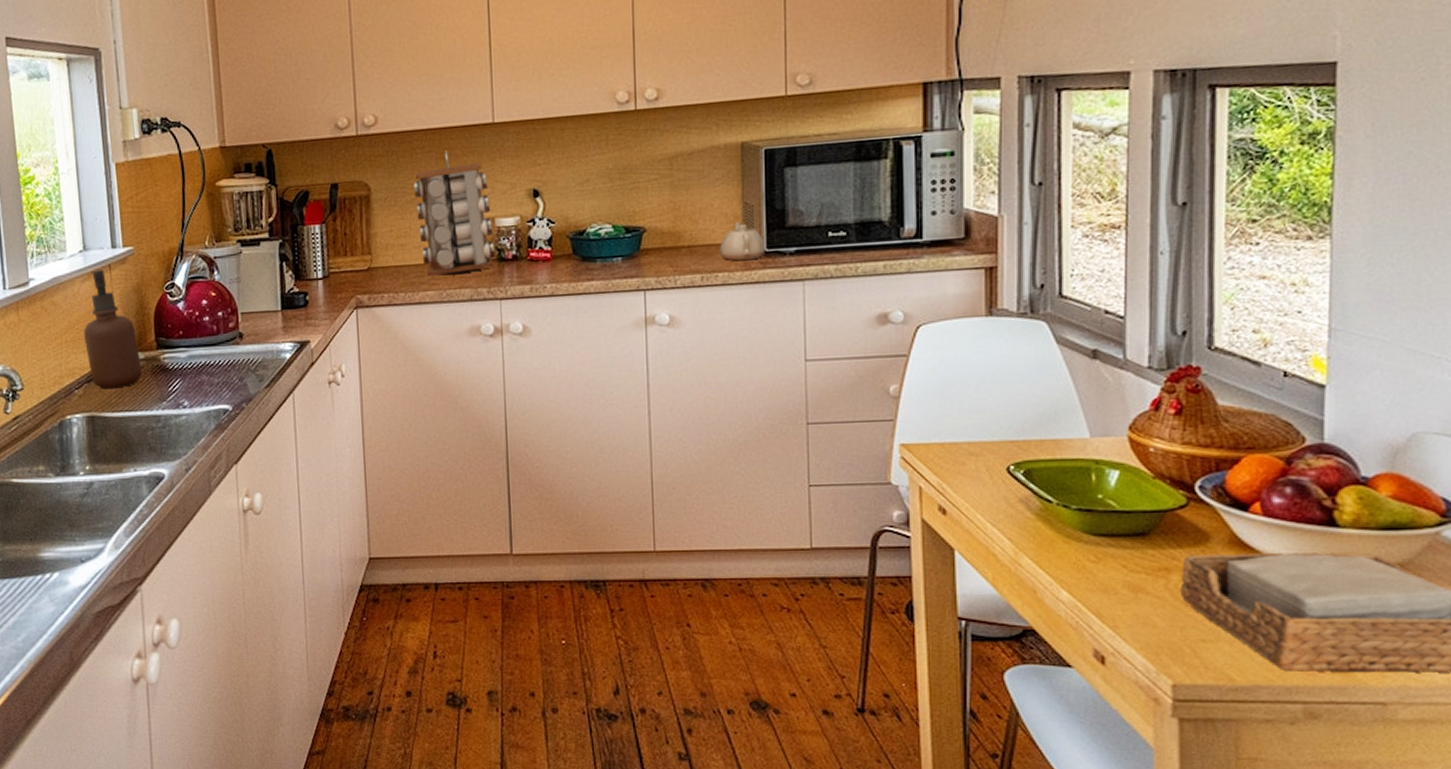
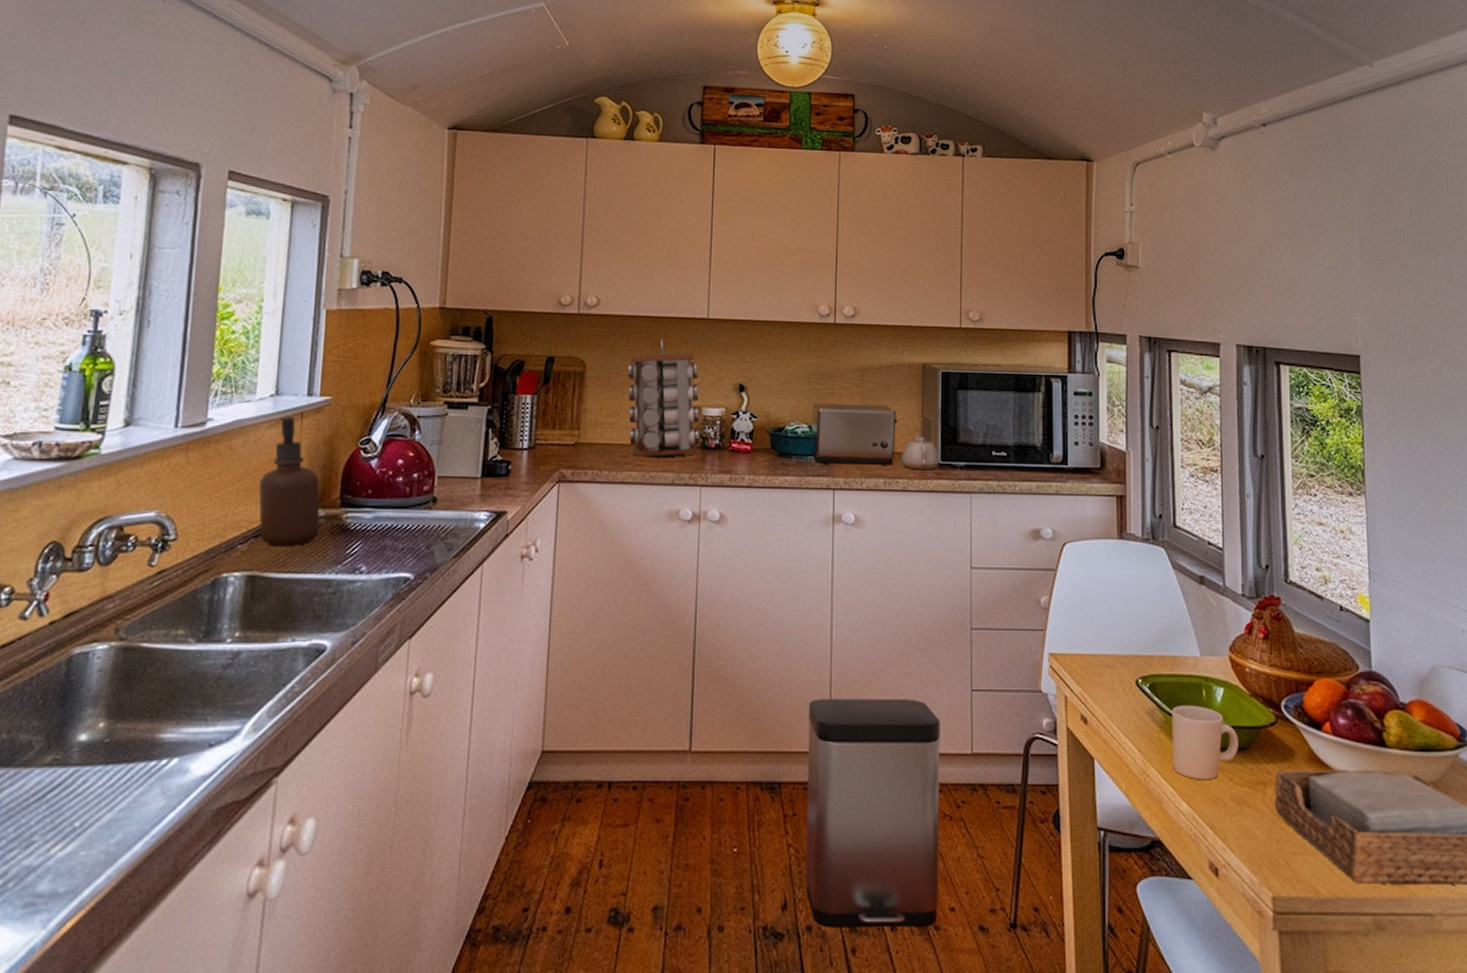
toaster: none [615,194,714,265] -> present [810,403,898,465]
pedal bin: none [630,497,778,710] -> present [805,699,940,927]
mug: none [1051,490,1136,568] -> present [1172,705,1239,780]

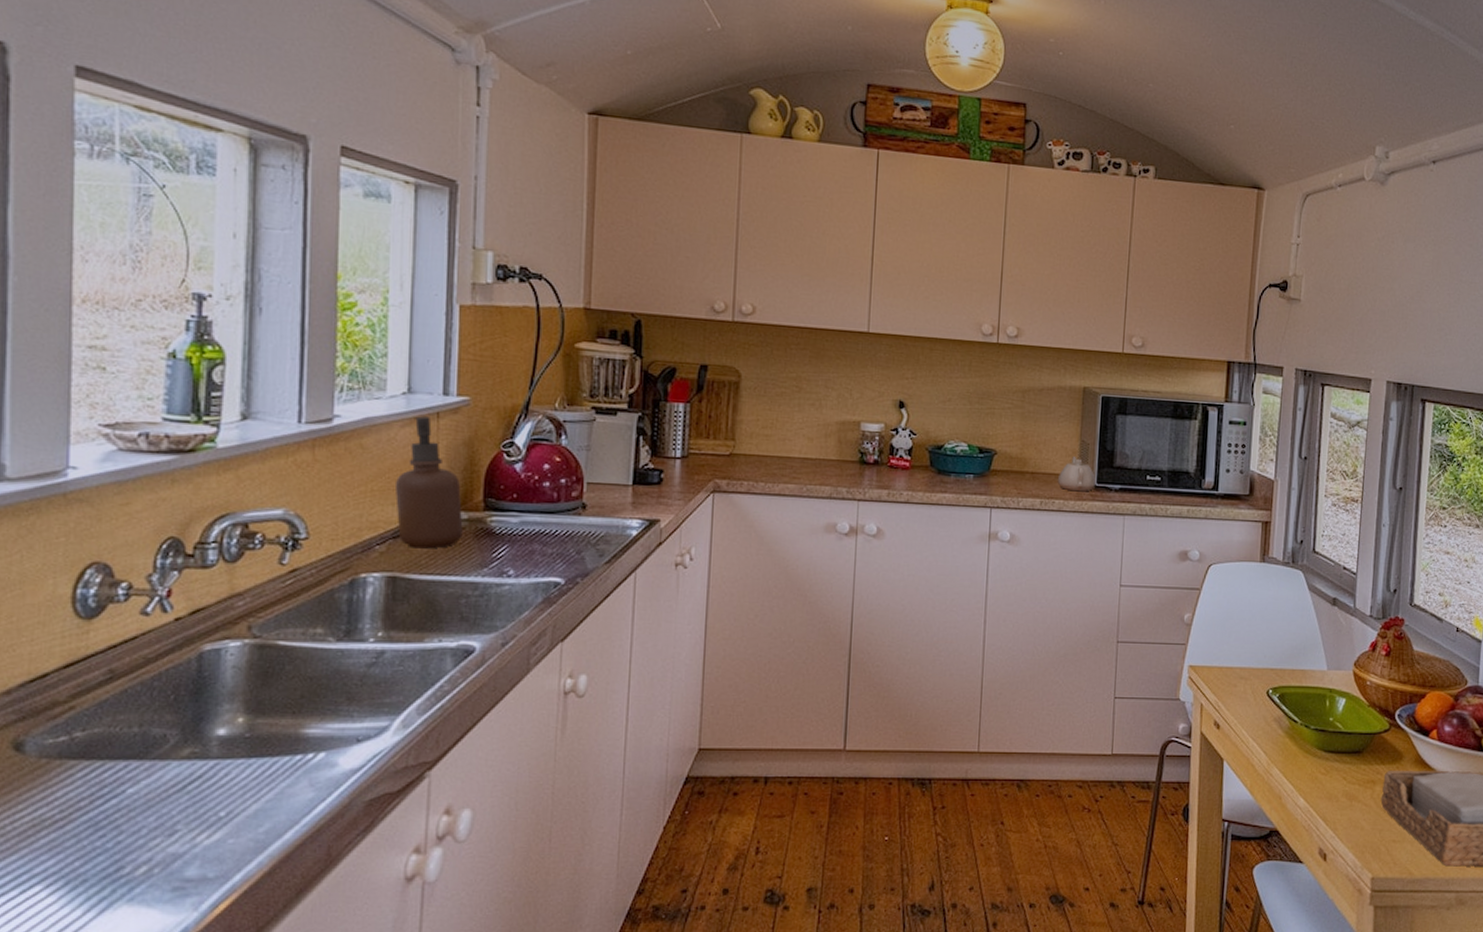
spice rack: present [628,338,700,458] -> none [785,350,859,472]
pedal bin: present [805,699,940,927] -> none [952,704,1084,905]
toaster: present [810,403,898,465] -> none [969,422,1057,486]
mug: present [1172,705,1239,780] -> none [1294,713,1355,779]

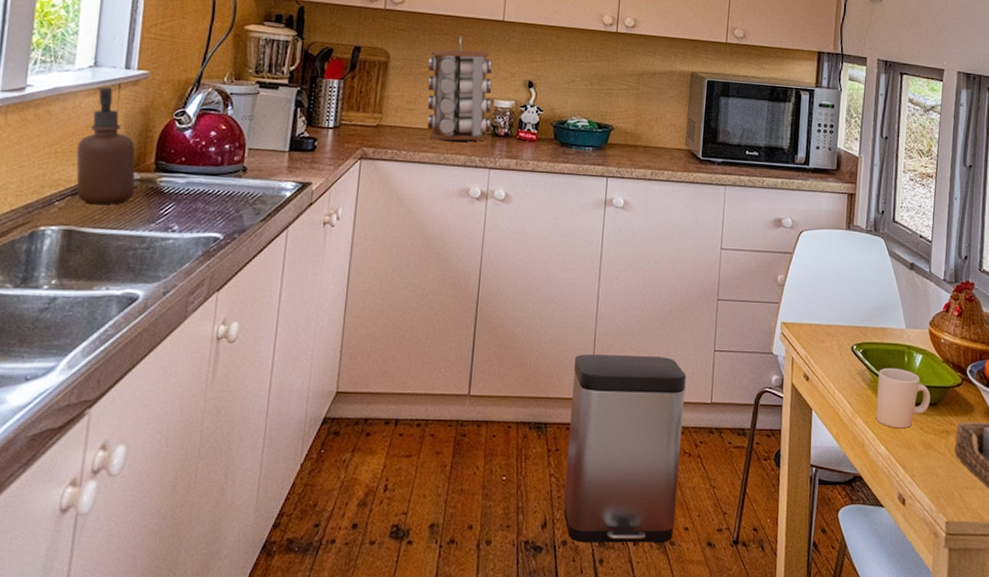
spice rack: none [785,350,859,472] -> present [427,36,493,143]
pedal bin: none [952,704,1084,905] -> present [563,354,686,542]
teapot: present [1057,457,1097,492] -> none [666,133,702,164]
mug: none [1294,713,1355,779] -> present [875,367,931,429]

